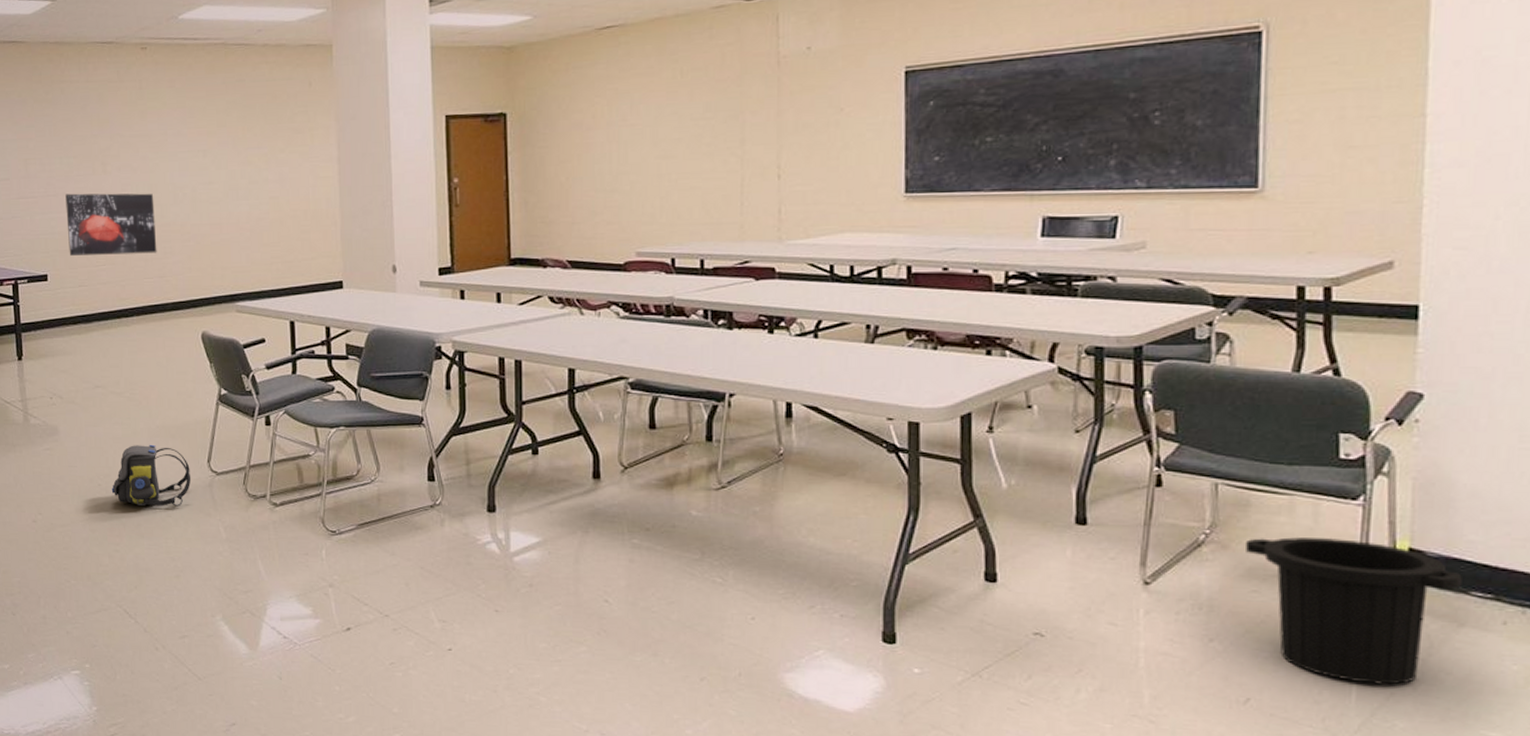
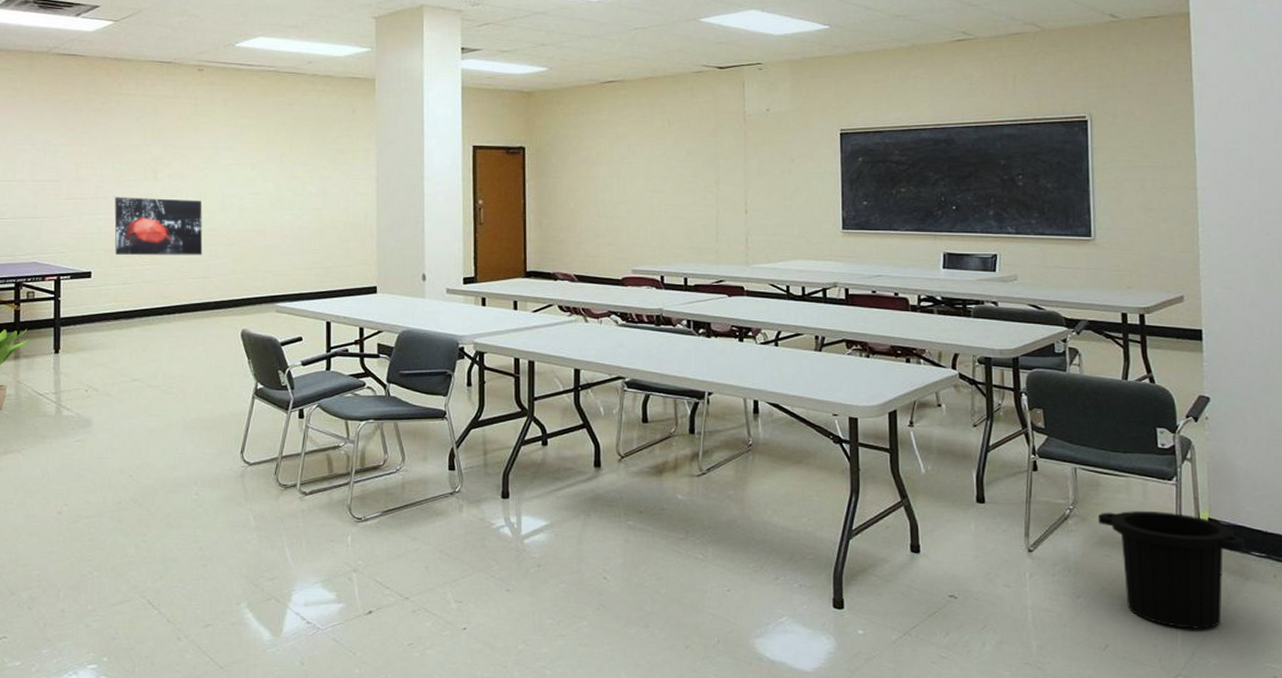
shoulder bag: present [111,444,191,507] -> none [142,436,224,496]

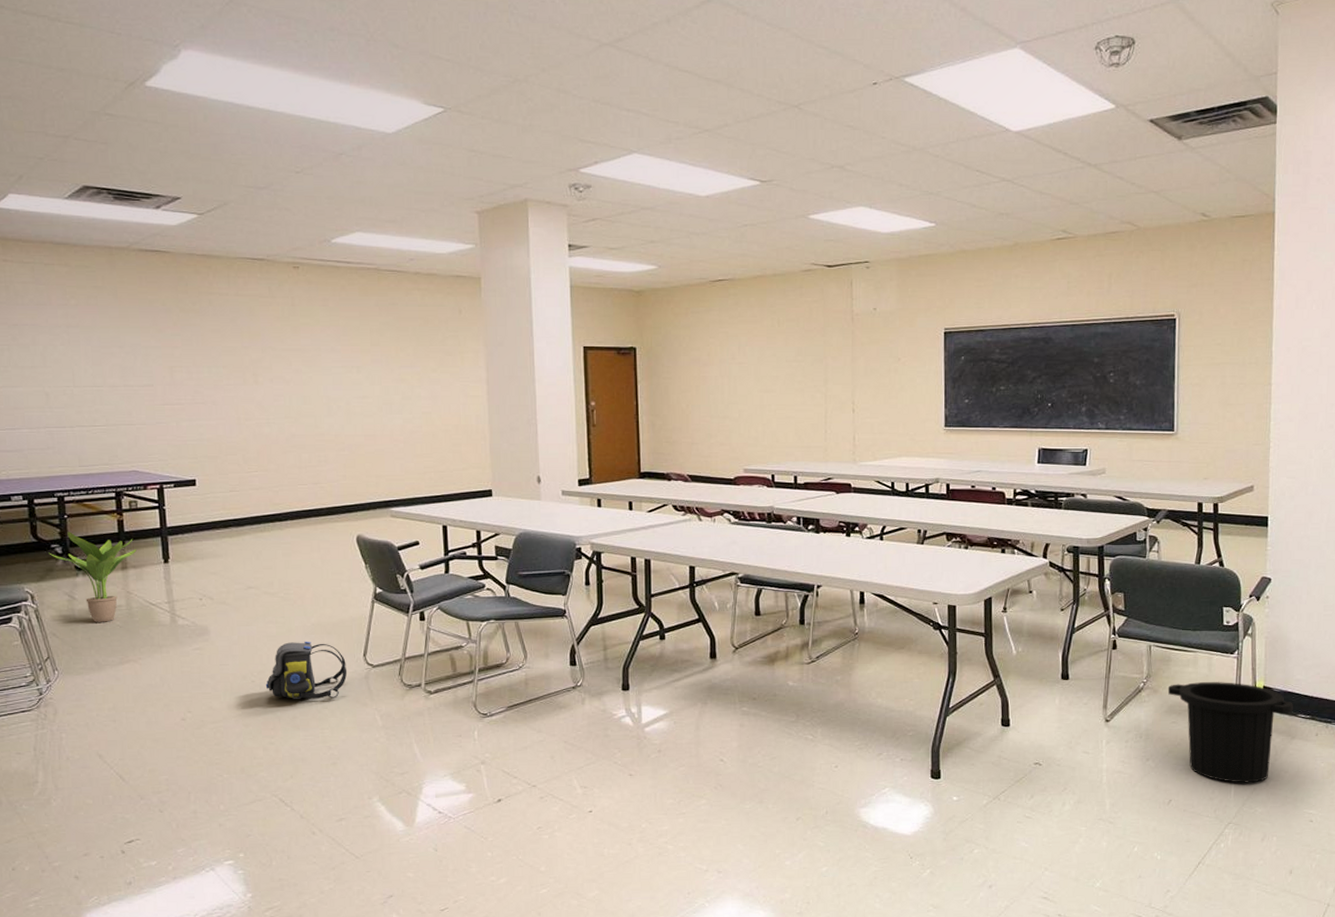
wall art: present [114,197,203,255] -> none [214,402,311,462]
shoulder bag: none [142,436,224,496] -> present [265,641,347,699]

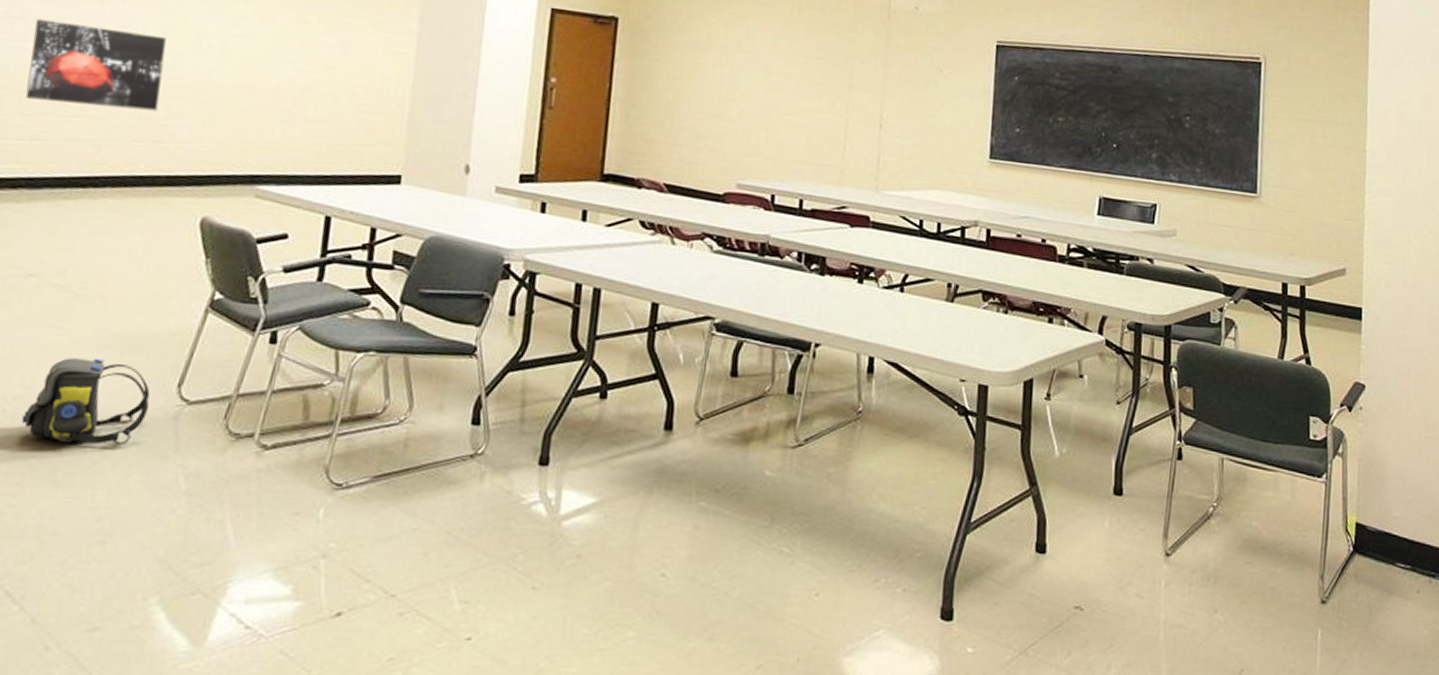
wall art: none [214,402,311,462] -> present [25,18,167,111]
trash can: present [1167,682,1293,783] -> none [1242,511,1391,652]

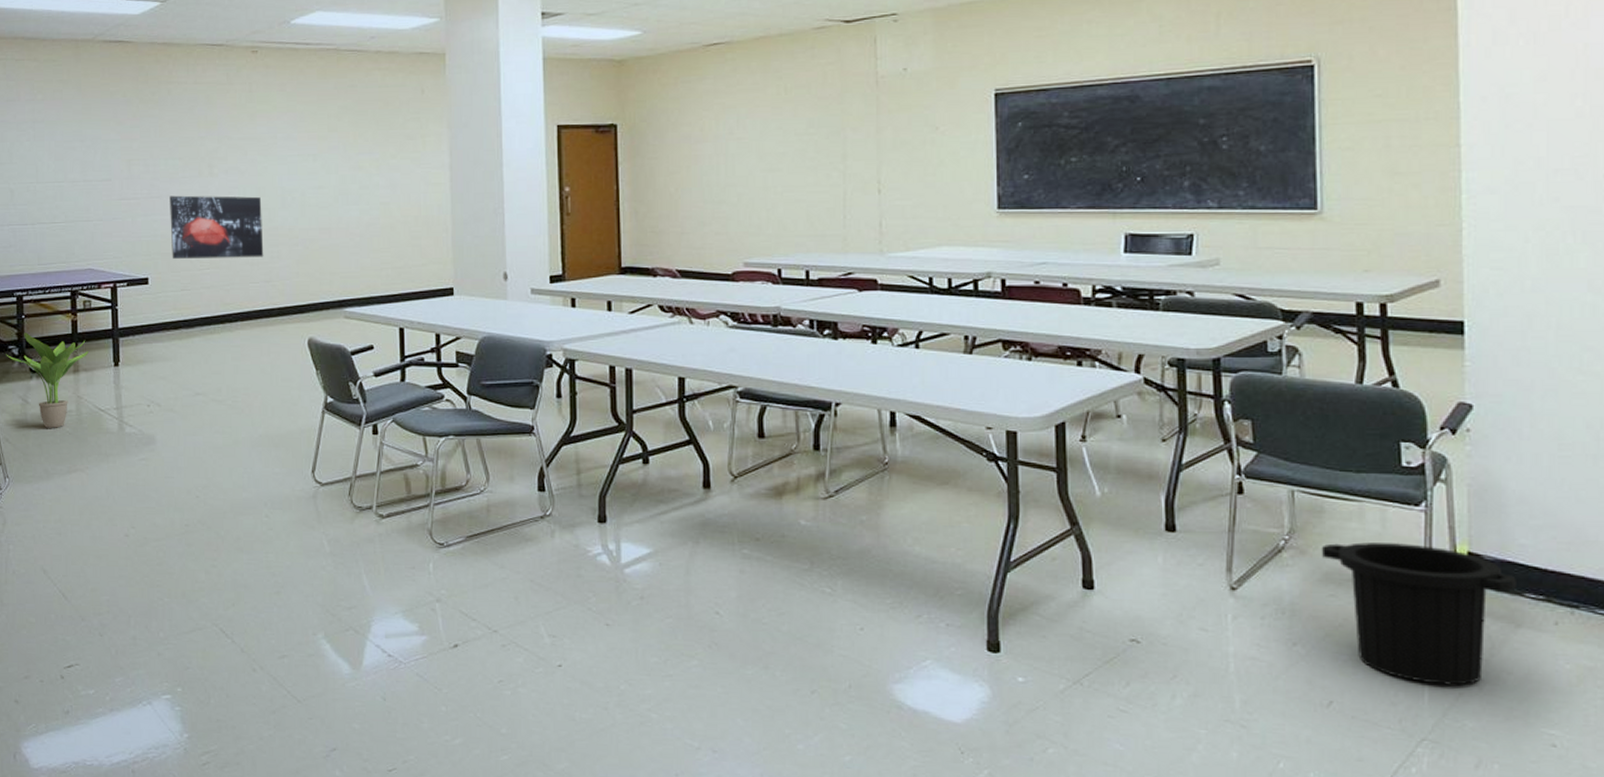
shoulder bag: present [21,357,150,445] -> none [210,454,295,519]
trash can: none [1242,511,1391,652] -> present [1321,542,1516,686]

